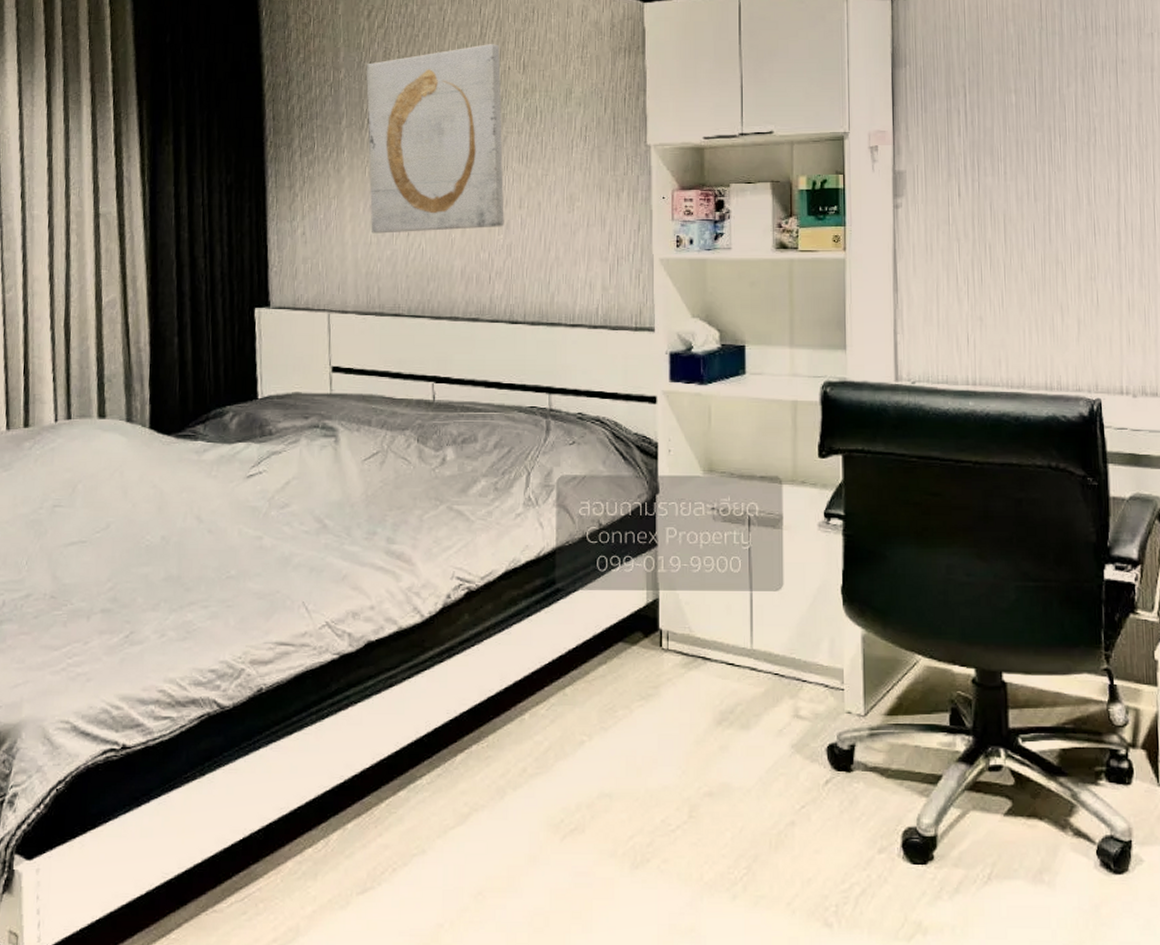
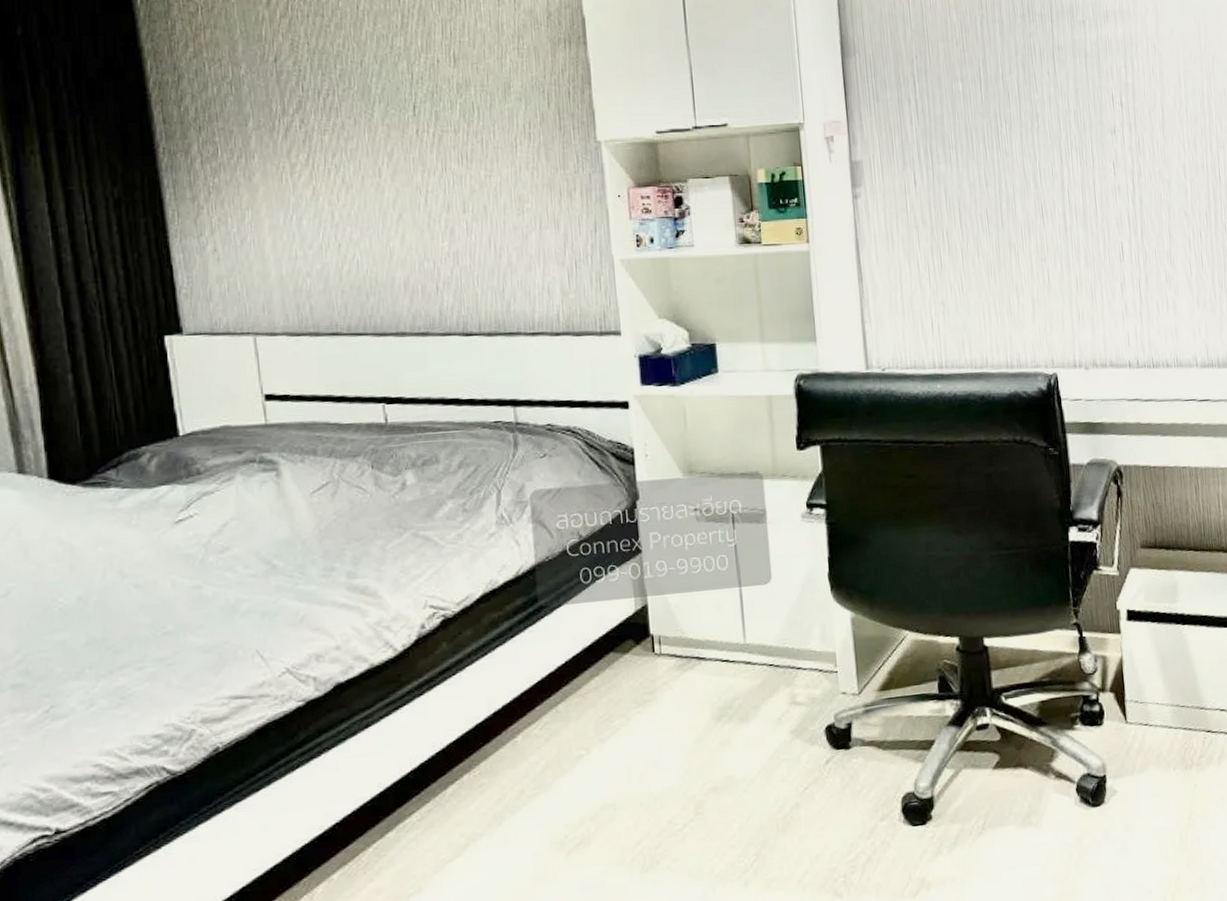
wall art: present [366,44,504,234] -> none [270,35,448,247]

